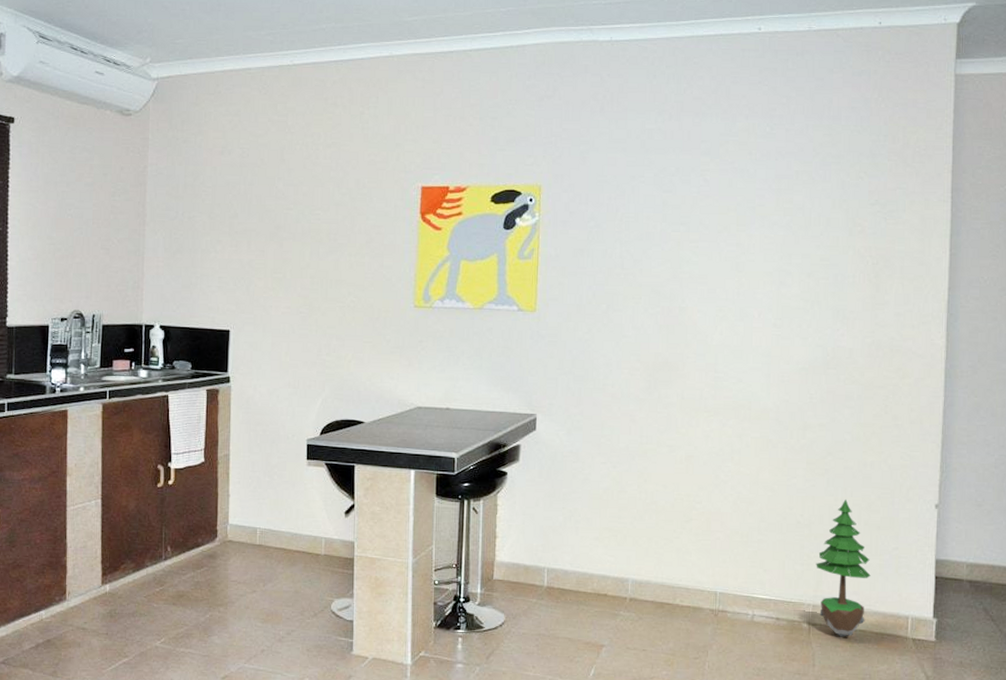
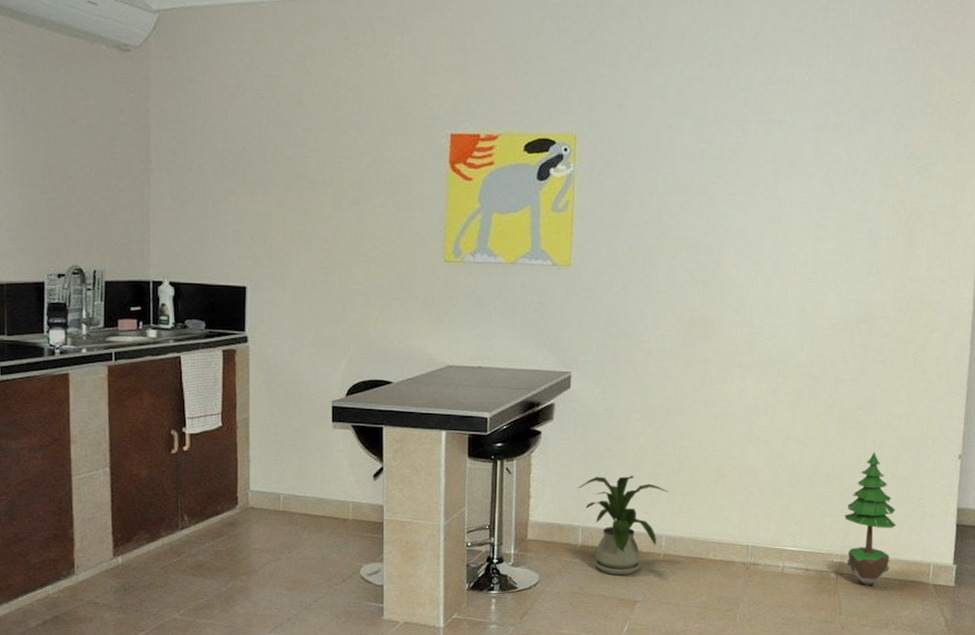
house plant: none [543,518,634,619] -> present [578,475,668,575]

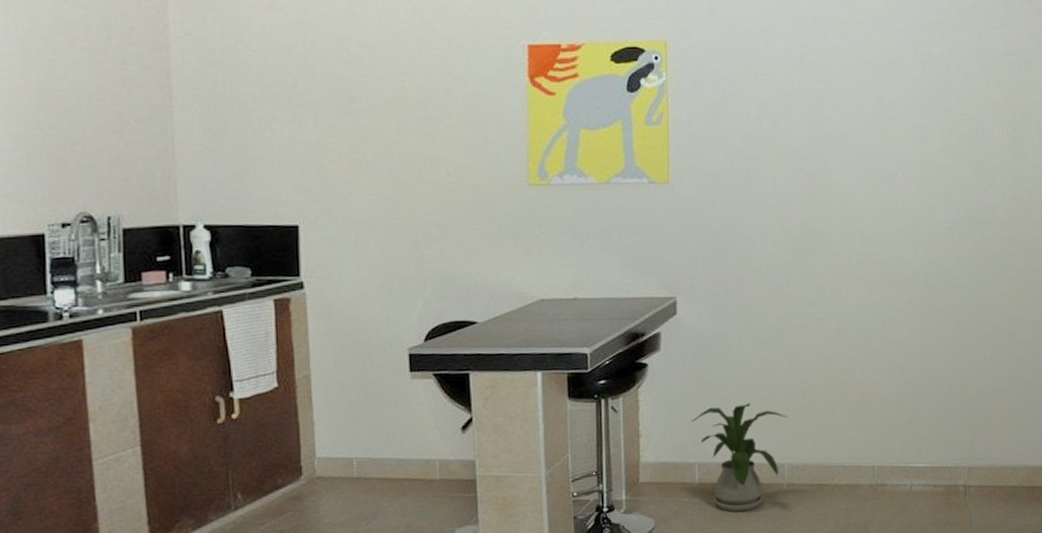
potted tree: present [844,452,896,585] -> none [969,358,1020,496]

